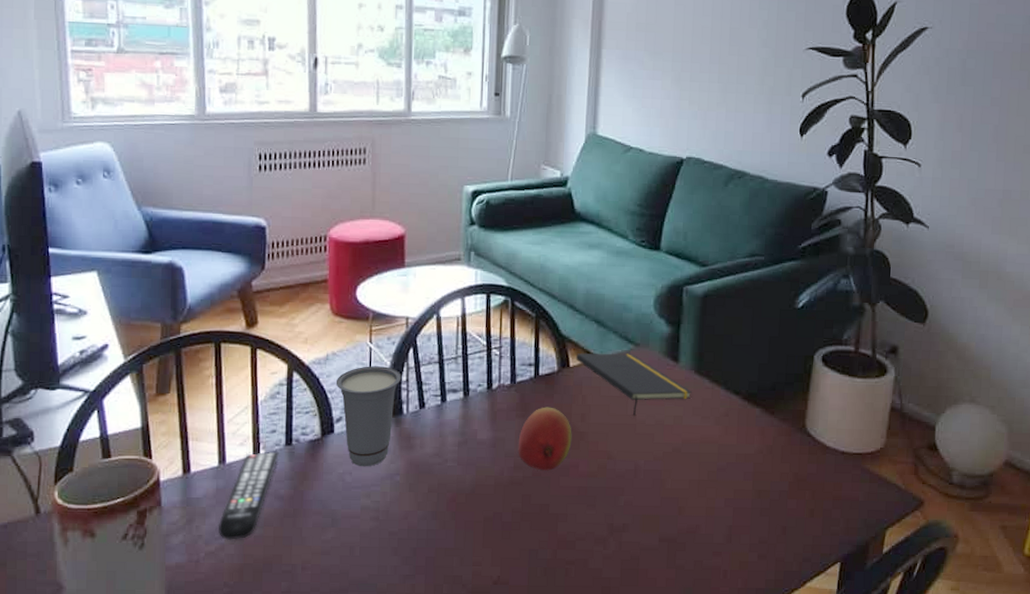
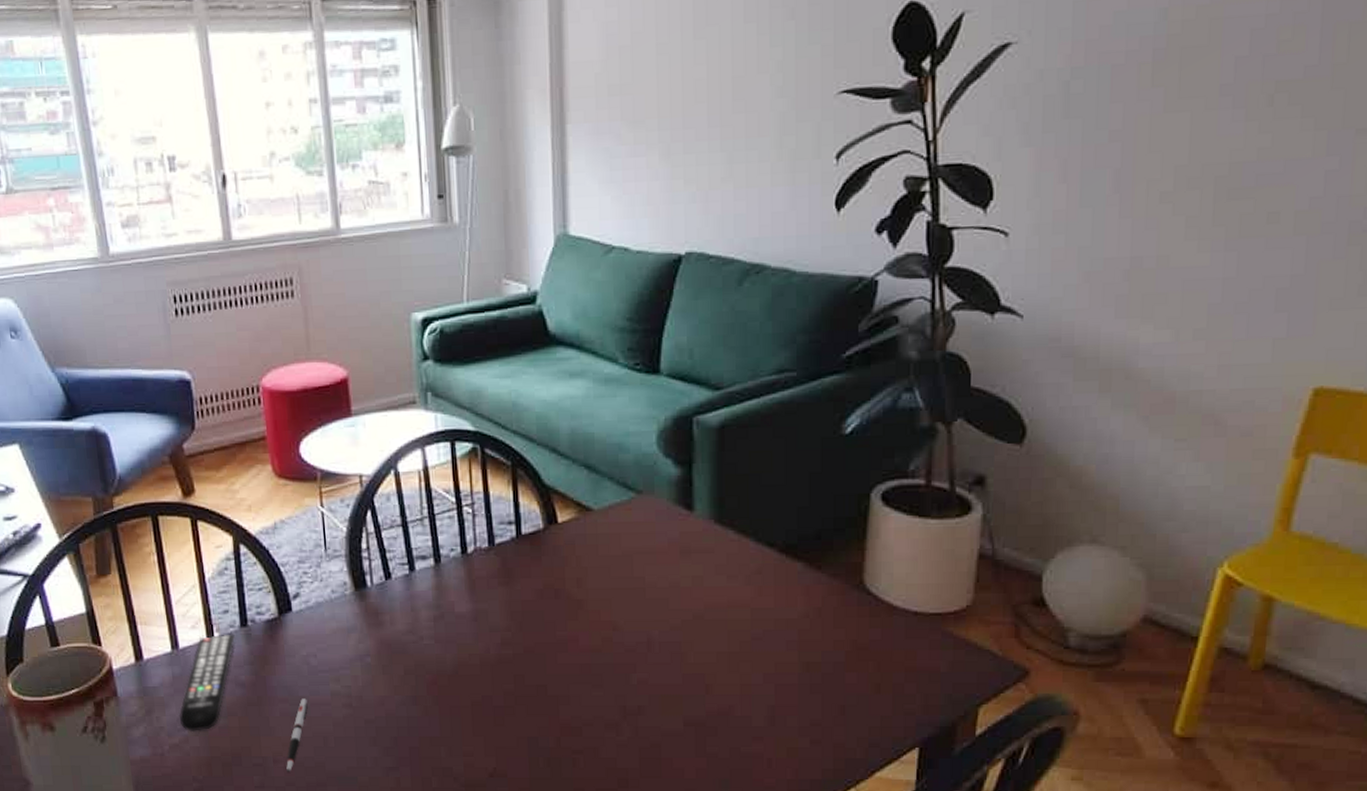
pen: none [313,512,339,579] -> present [286,698,308,773]
cup: present [335,366,402,467] -> none [287,533,362,648]
fruit: present [518,407,572,471] -> none [503,571,568,646]
notepad: present [575,352,692,416] -> none [564,503,713,578]

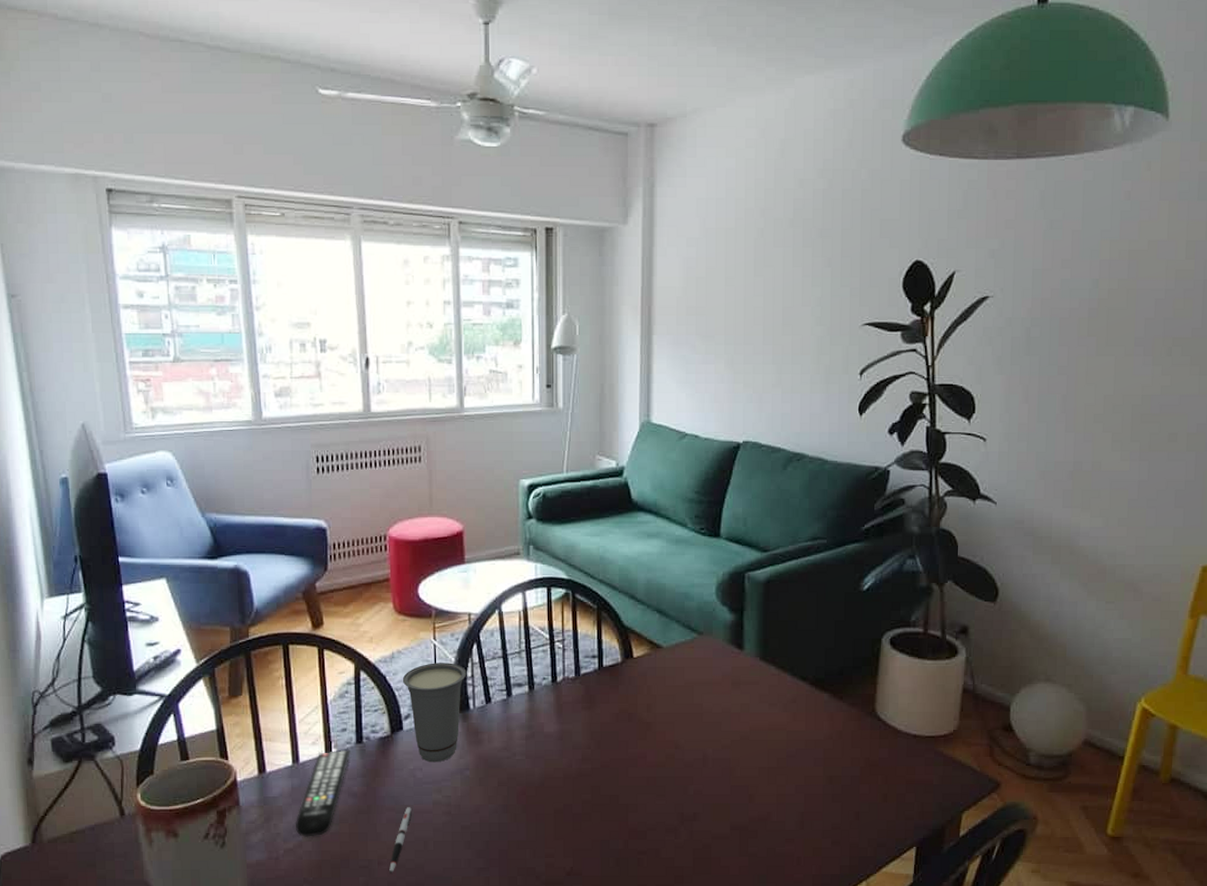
cup: none [287,533,362,648] -> present [402,663,467,763]

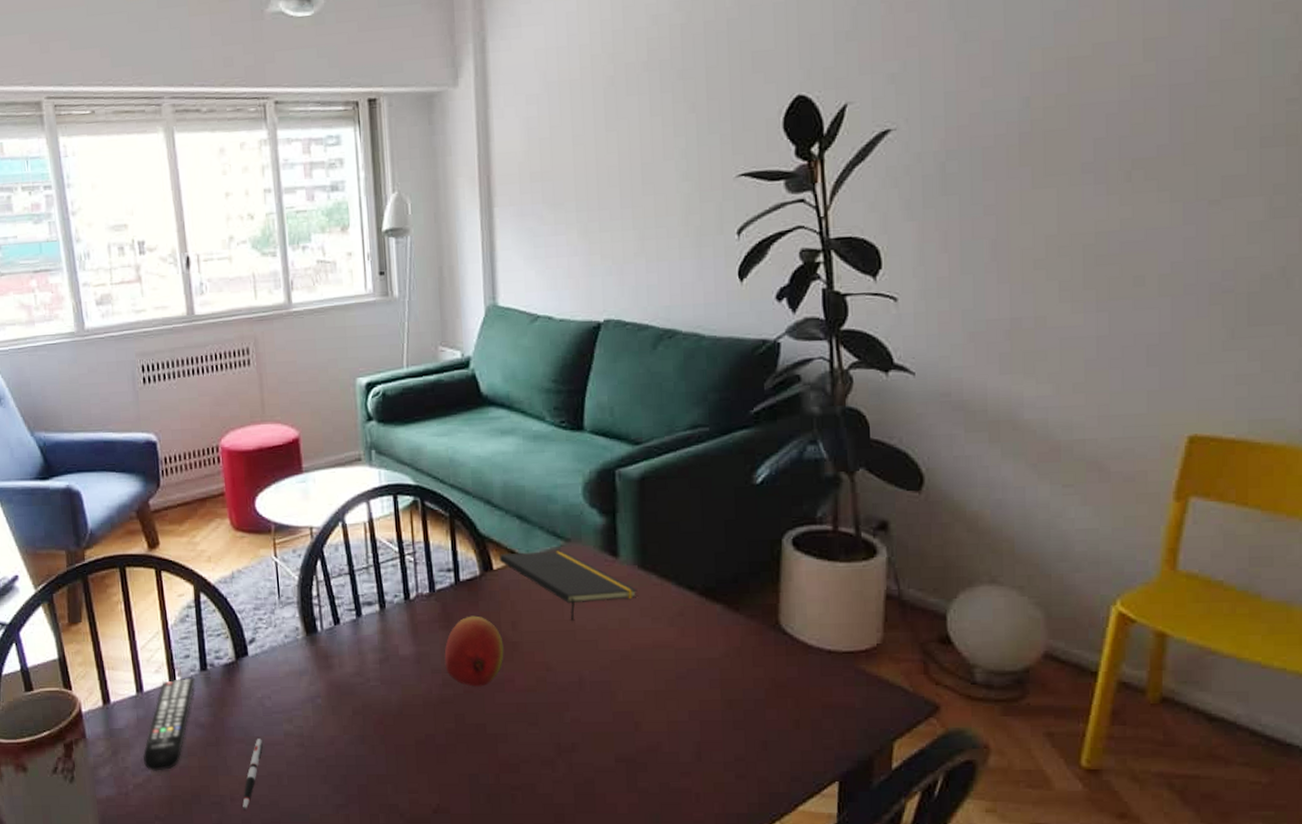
cup: present [402,663,467,763] -> none [244,581,312,690]
fruit: none [585,698,639,762] -> present [444,615,504,687]
notepad: none [639,642,758,705] -> present [499,551,638,621]

